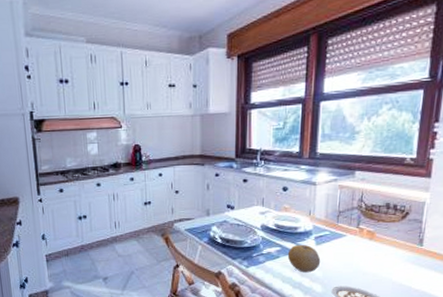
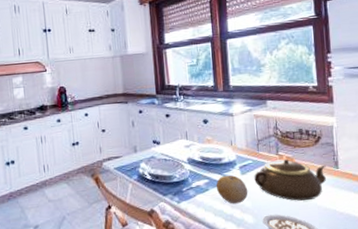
teapot: none [329,233,409,276] -> present [254,159,326,201]

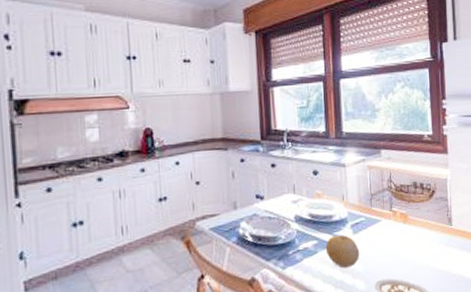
teapot: present [254,159,326,201] -> none [366,215,440,263]

